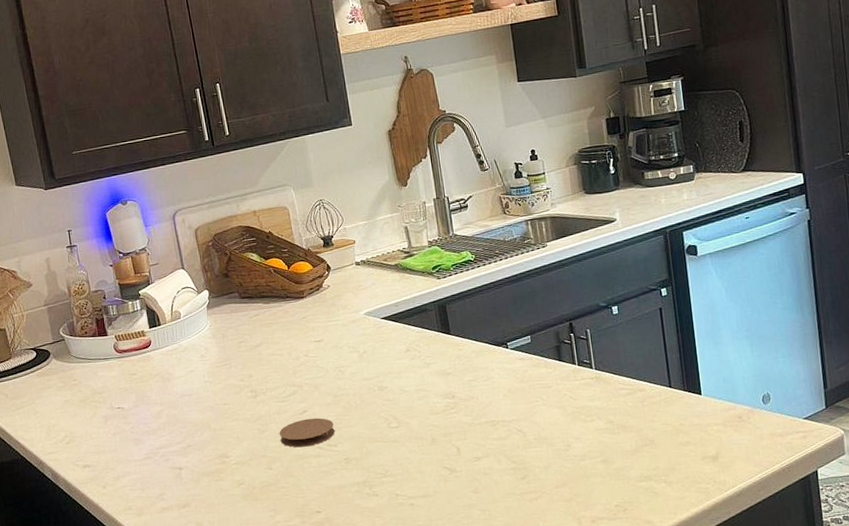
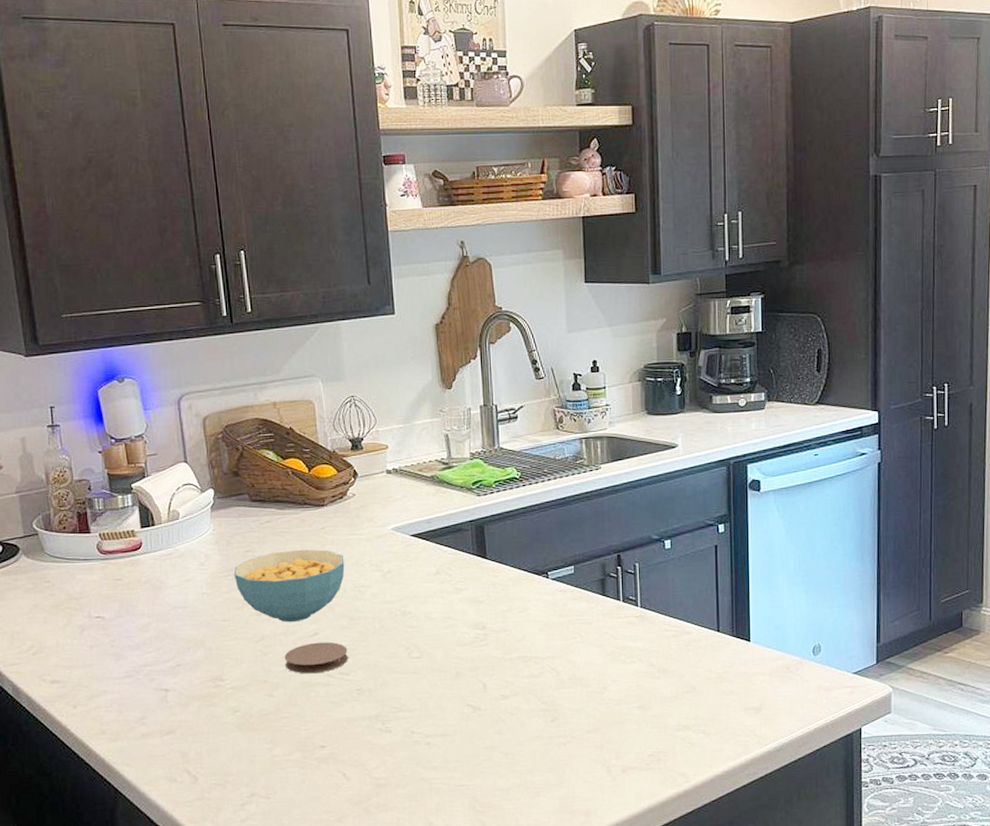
cereal bowl: none [230,336,326,403] -> present [233,549,345,623]

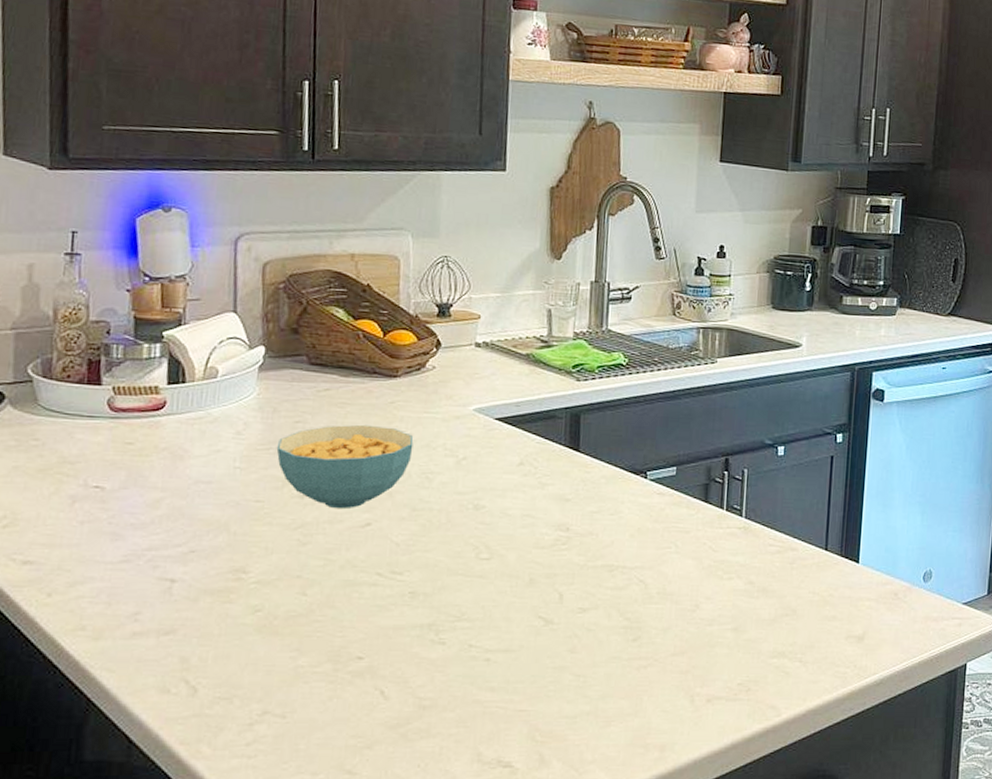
coaster: present [284,641,348,674] -> none [325,534,405,571]

